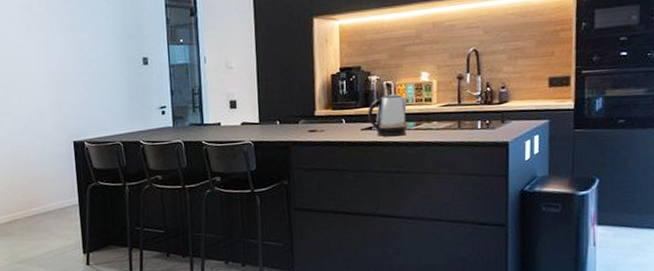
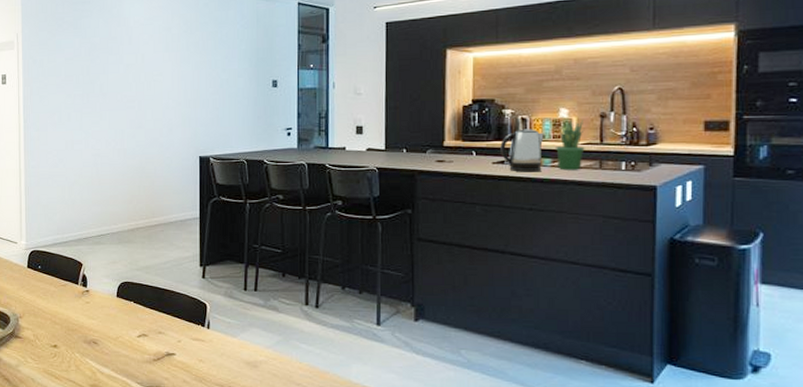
planter: none [419,82,445,133] -> present [556,119,585,171]

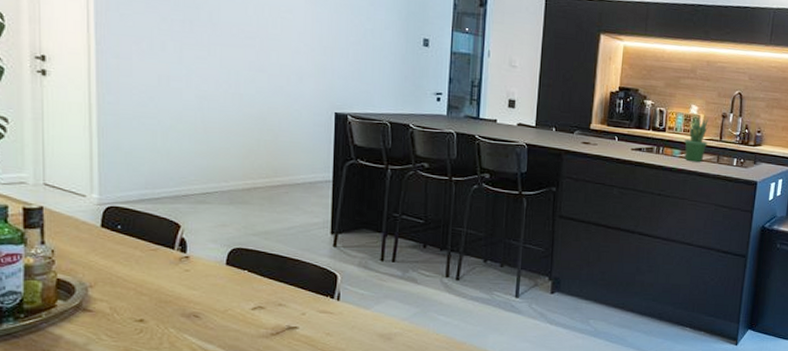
kettle: present [500,129,544,172] -> none [639,120,677,161]

